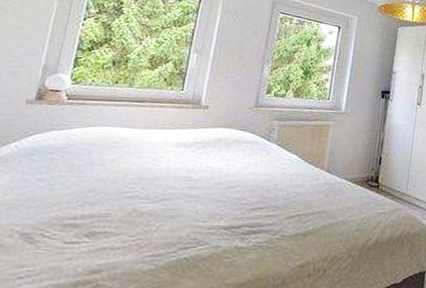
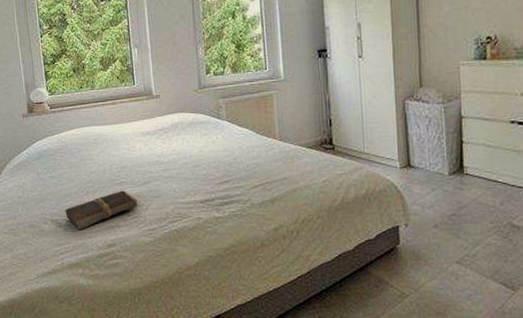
book: none [43,205,148,250] -> present [65,190,138,230]

